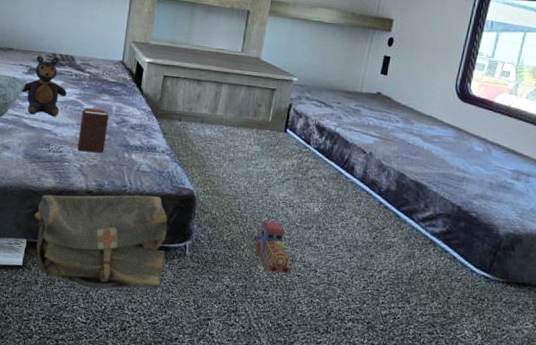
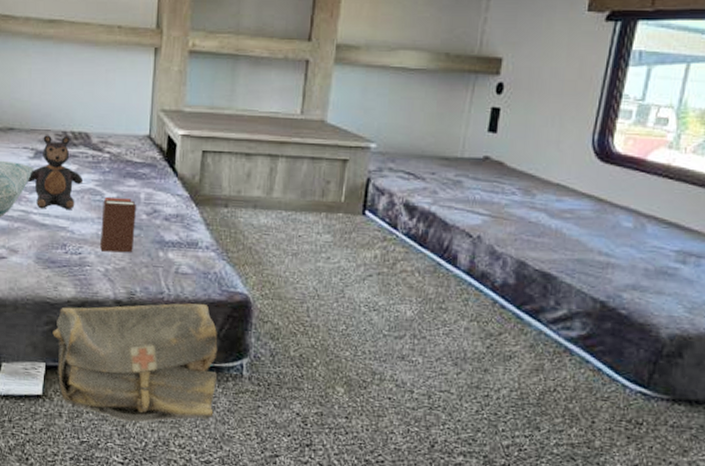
toy train: present [253,221,291,274] -> none [329,330,379,397]

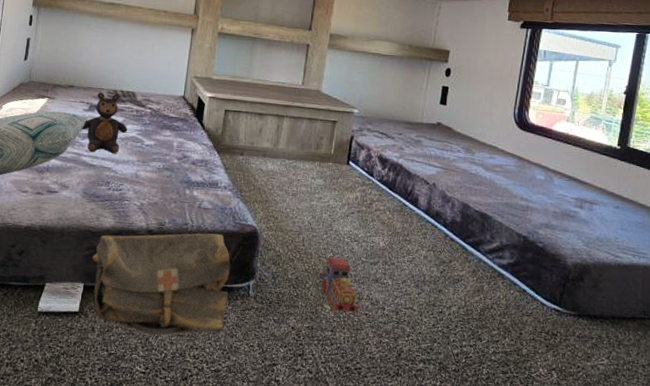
books: present [100,197,136,253] -> none [138,144,170,190]
toy train: none [329,330,379,397] -> present [319,257,358,313]

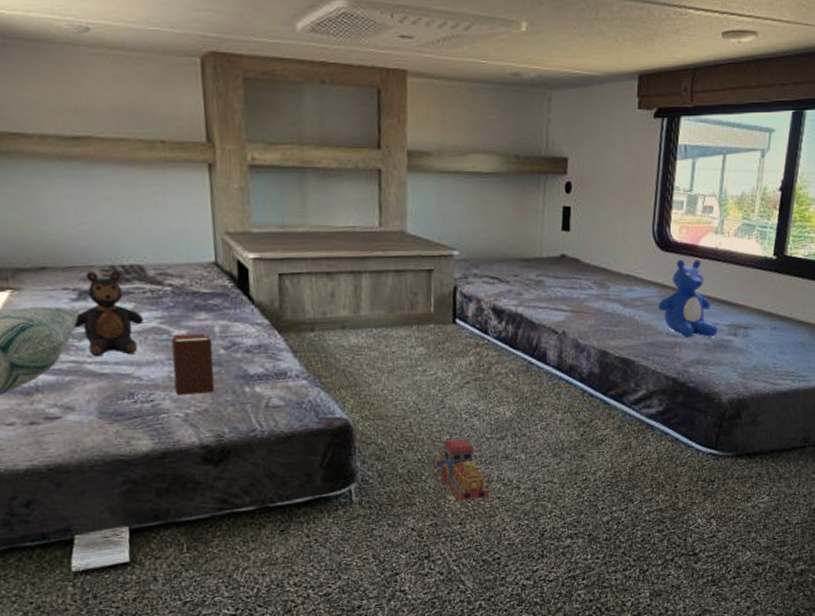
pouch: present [92,233,230,337] -> none [132,436,327,573]
books: none [138,144,170,190] -> present [171,334,215,395]
teddy bear: none [515,138,566,206] -> present [658,259,718,338]

